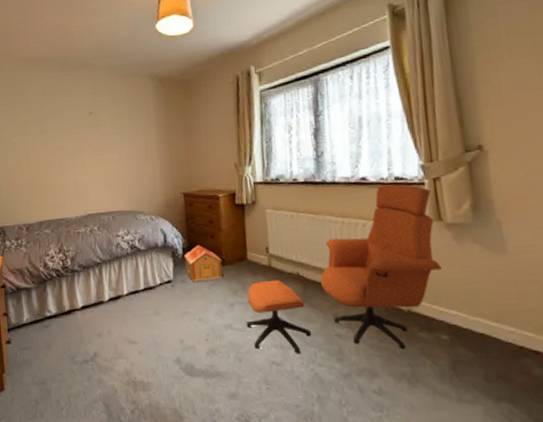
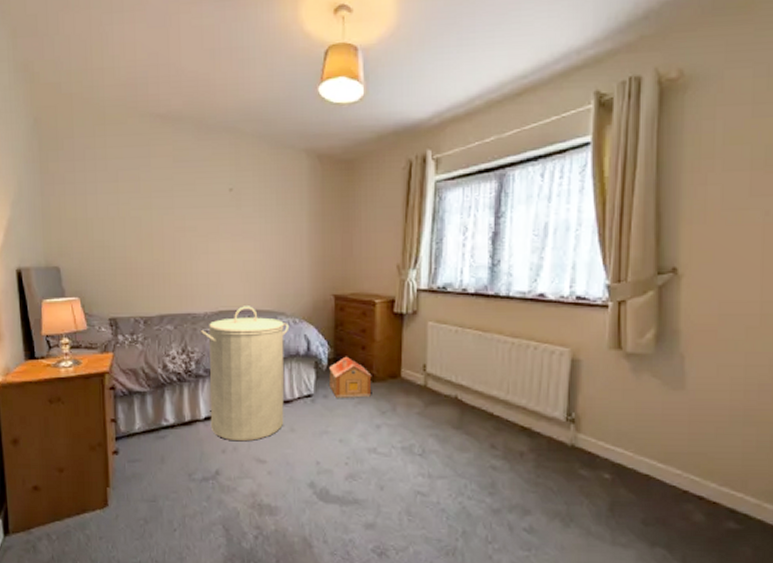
laundry hamper: none [74,208,150,326] -> present [201,306,290,442]
armchair: present [246,184,442,354] -> none [392,304,614,487]

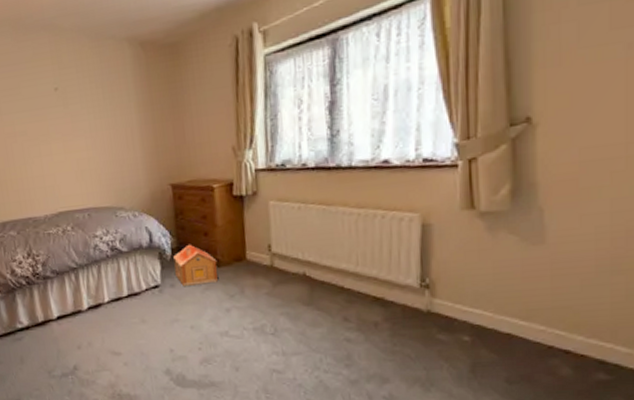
laundry hamper: present [201,306,290,442] -> none [43,204,135,337]

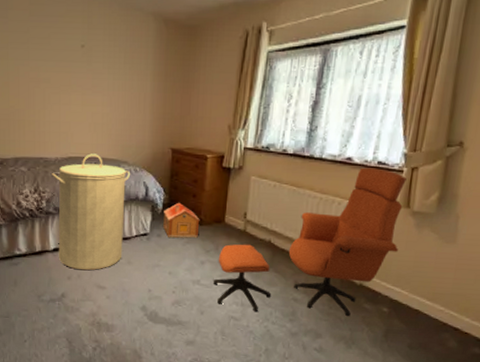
laundry hamper: none [43,204,135,337] -> present [52,153,131,271]
armchair: none [243,166,469,361] -> present [213,167,407,317]

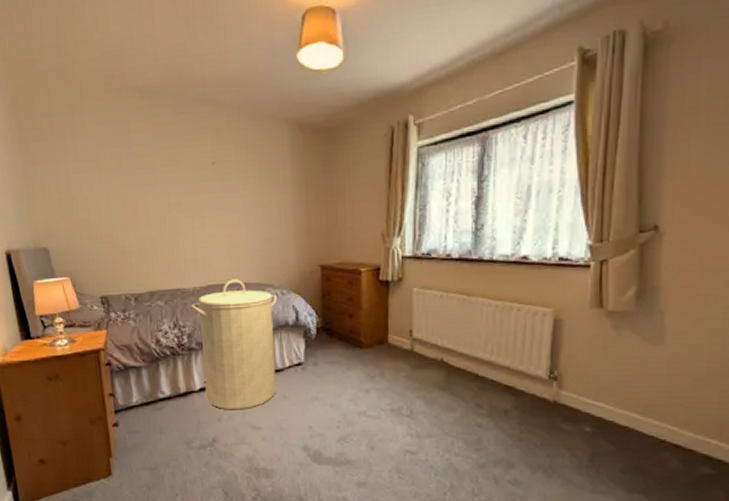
toy house: present [163,202,200,239] -> none [318,324,360,366]
armchair: present [213,167,407,317] -> none [381,265,595,444]

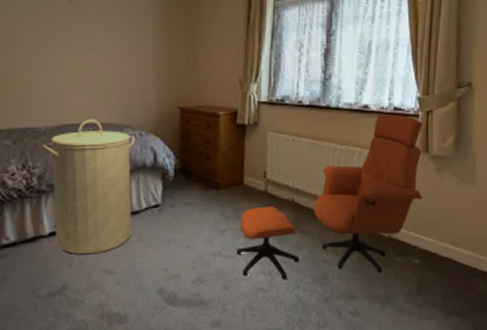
armchair: none [381,265,595,444] -> present [236,114,423,280]

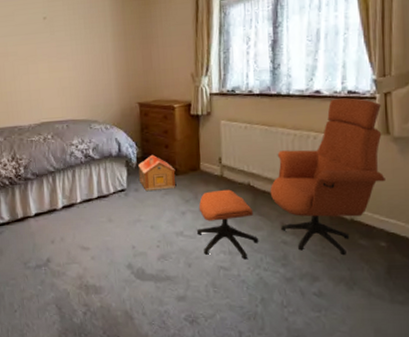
laundry hamper: present [42,119,136,255] -> none [27,116,103,233]
toy house: none [176,166,217,208] -> present [138,154,176,192]

